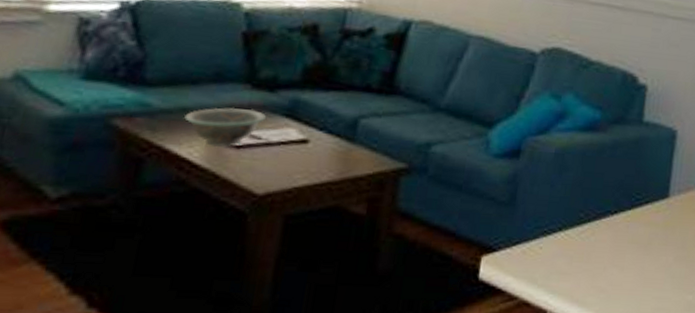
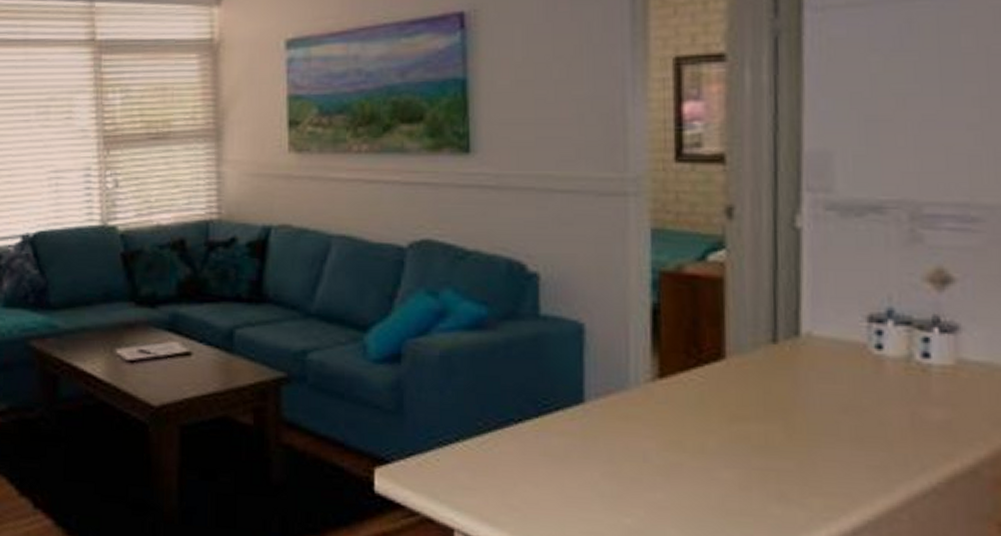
decorative bowl: present [184,107,267,147] -> none [85,325,152,362]

